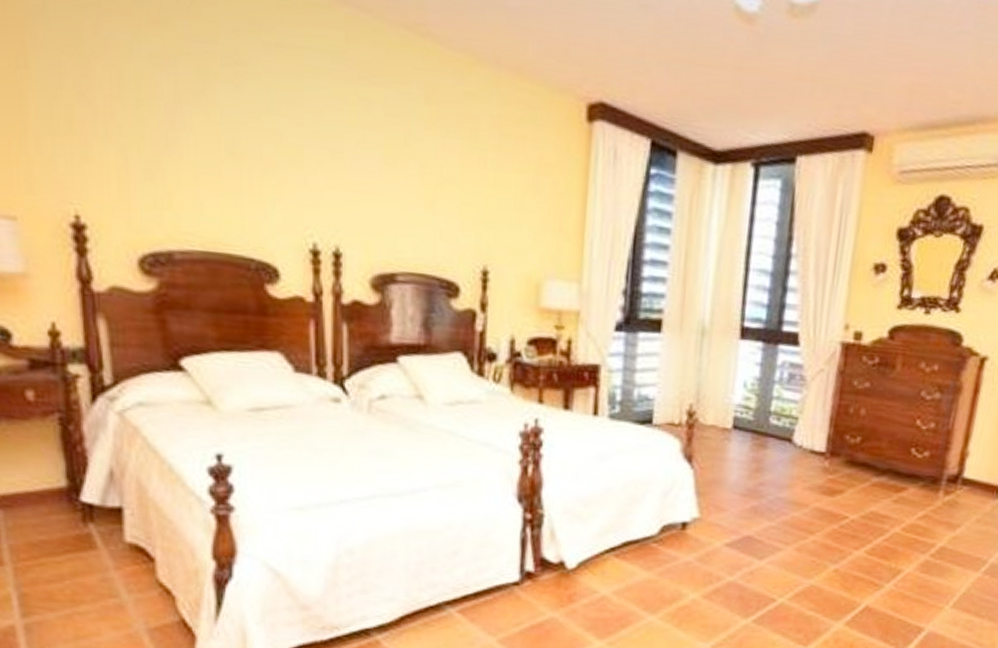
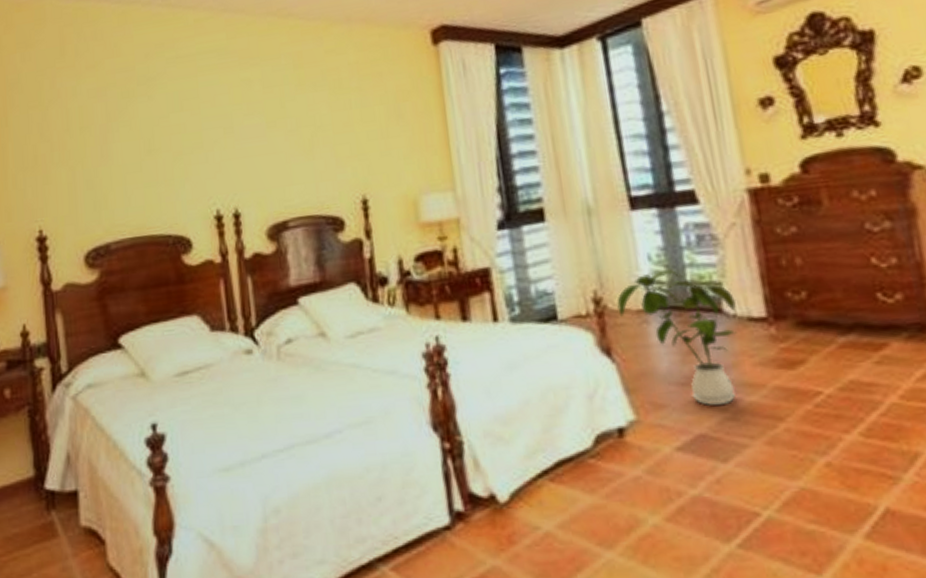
house plant: none [707,397,806,516] -> present [616,269,737,405]

